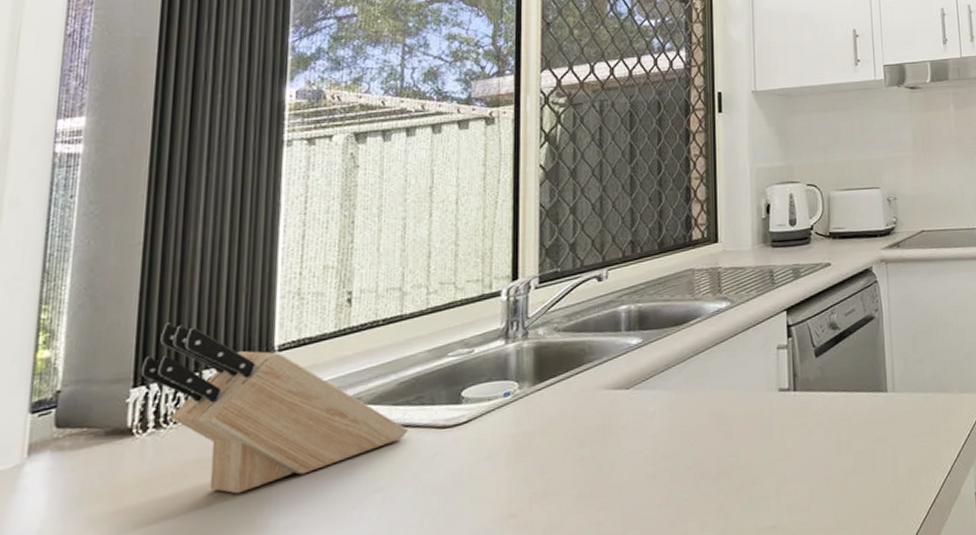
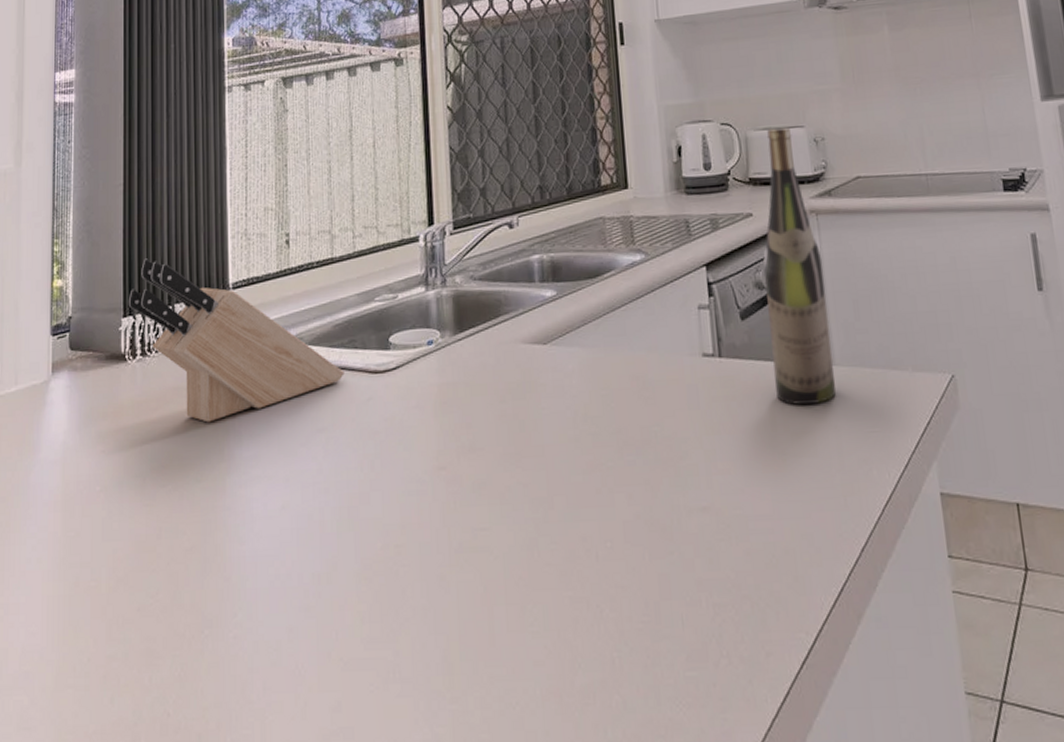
wine bottle: none [838,188,895,429] -> present [763,127,837,405]

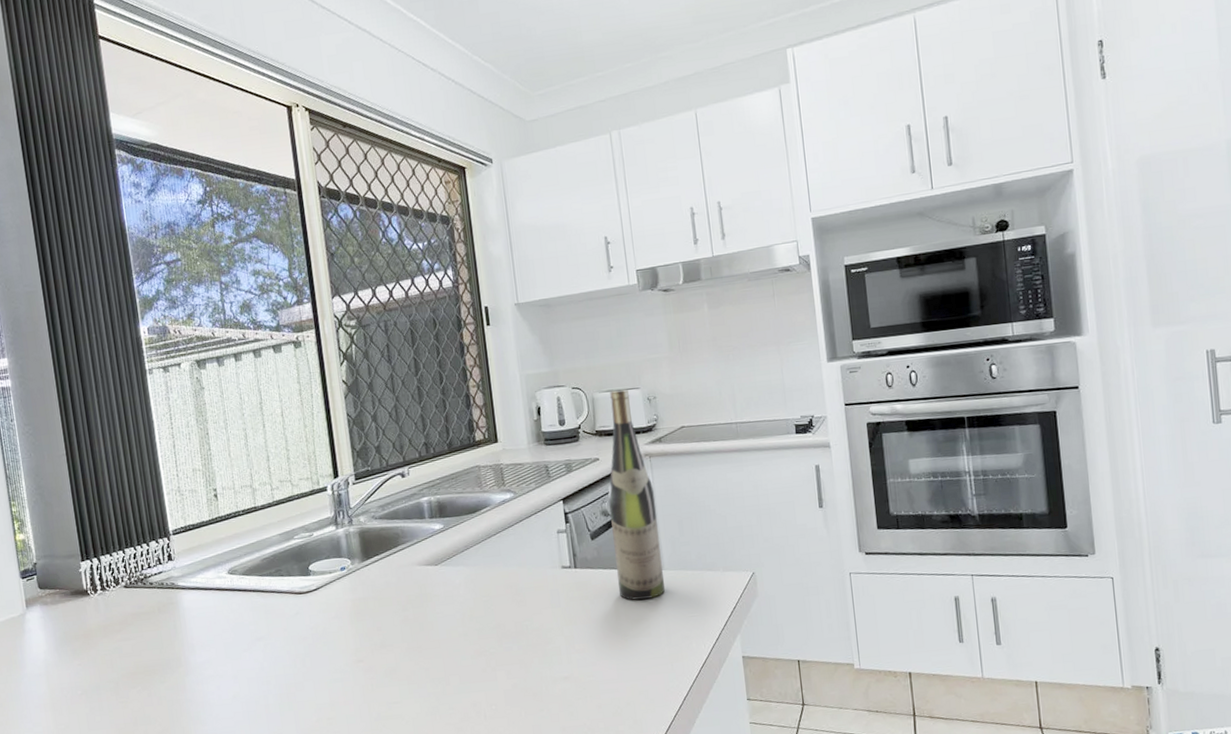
knife block: present [128,258,344,423] -> none [83,514,275,638]

